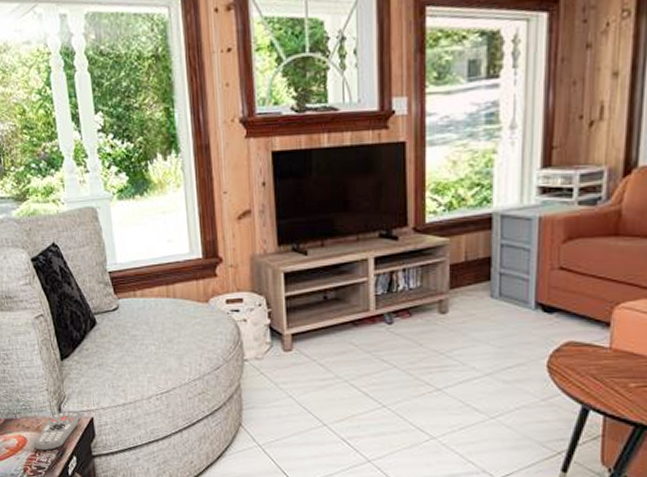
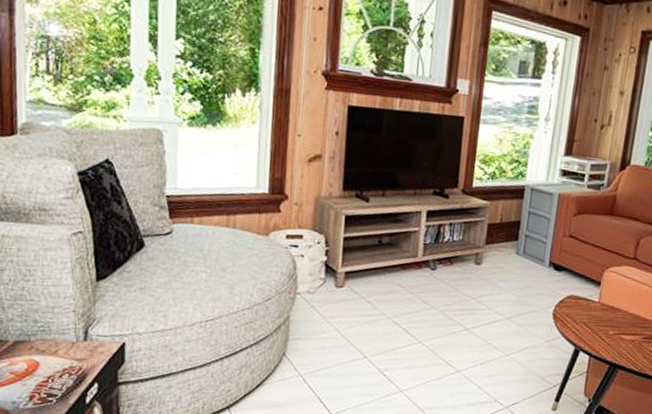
remote control: present [33,411,82,451] -> none [47,335,112,377]

